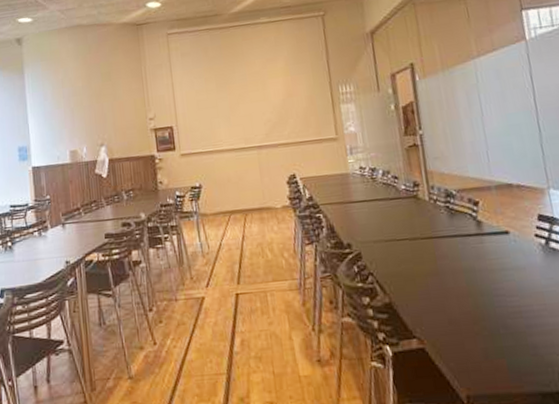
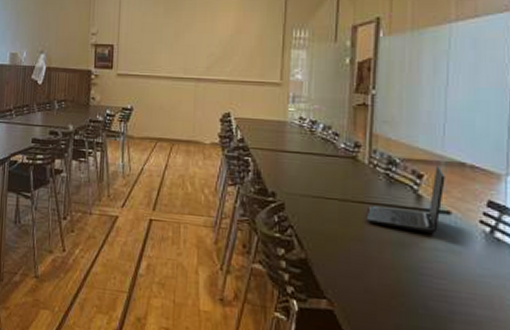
laptop: none [437,190,501,257] -> present [366,165,445,234]

